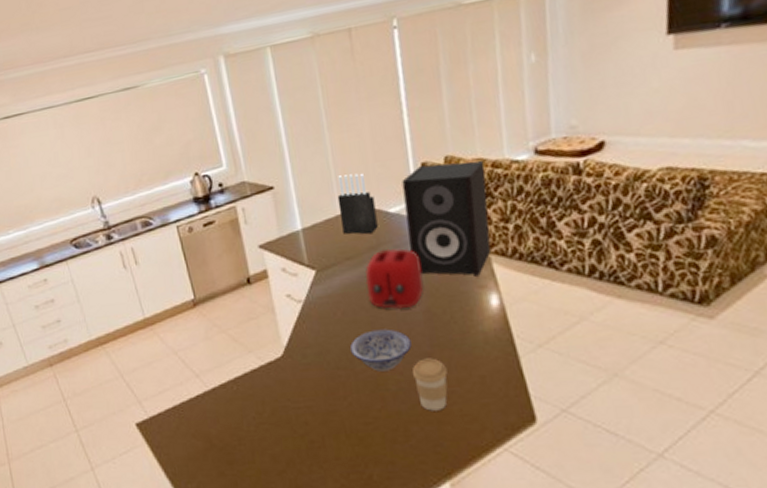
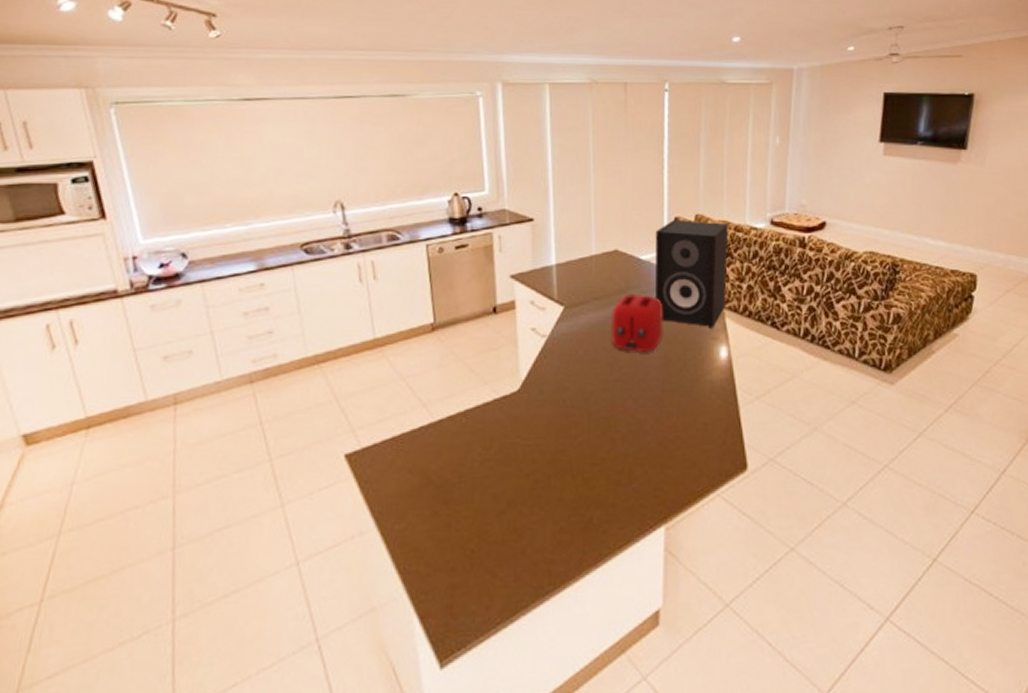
knife block: present [337,173,378,235] -> none [594,218,629,278]
bowl: present [349,329,412,372] -> none [586,371,645,413]
coffee cup: present [413,358,448,411] -> none [644,402,675,455]

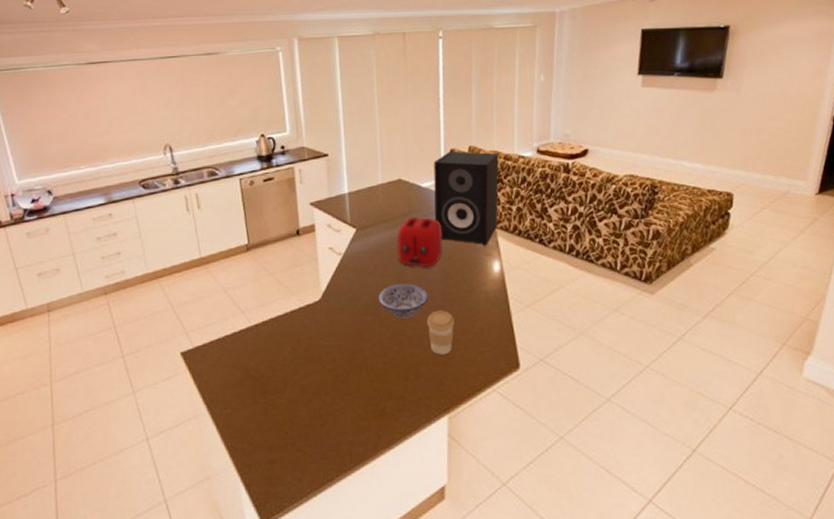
bowl: none [586,371,645,413] -> present [377,283,428,319]
coffee cup: none [644,402,675,455] -> present [427,310,455,355]

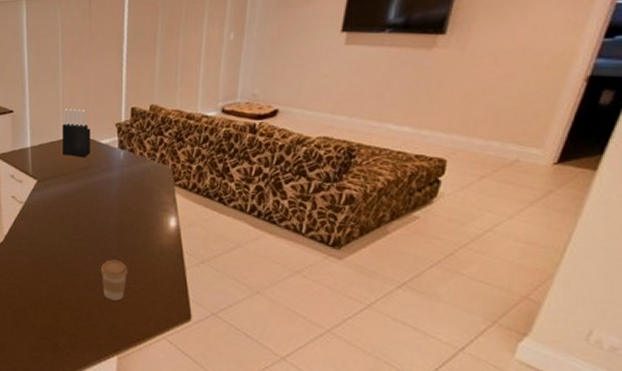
bowl: present [377,283,428,319] -> none [55,232,103,265]
knife block: none [380,151,411,203] -> present [62,109,91,158]
toaster: present [396,216,443,267] -> none [74,171,120,219]
speaker: present [434,152,499,246] -> none [113,110,181,202]

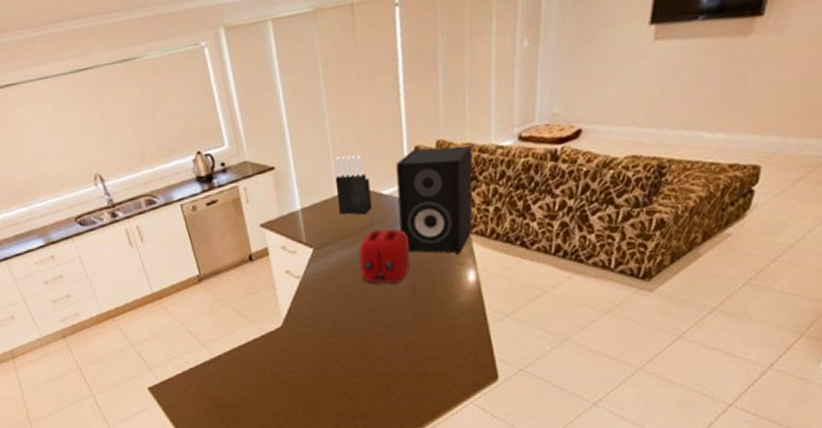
toaster: none [74,171,120,219] -> present [358,228,411,284]
coffee cup: present [101,259,128,301] -> none [397,327,427,372]
speaker: none [113,110,181,202] -> present [396,144,473,255]

